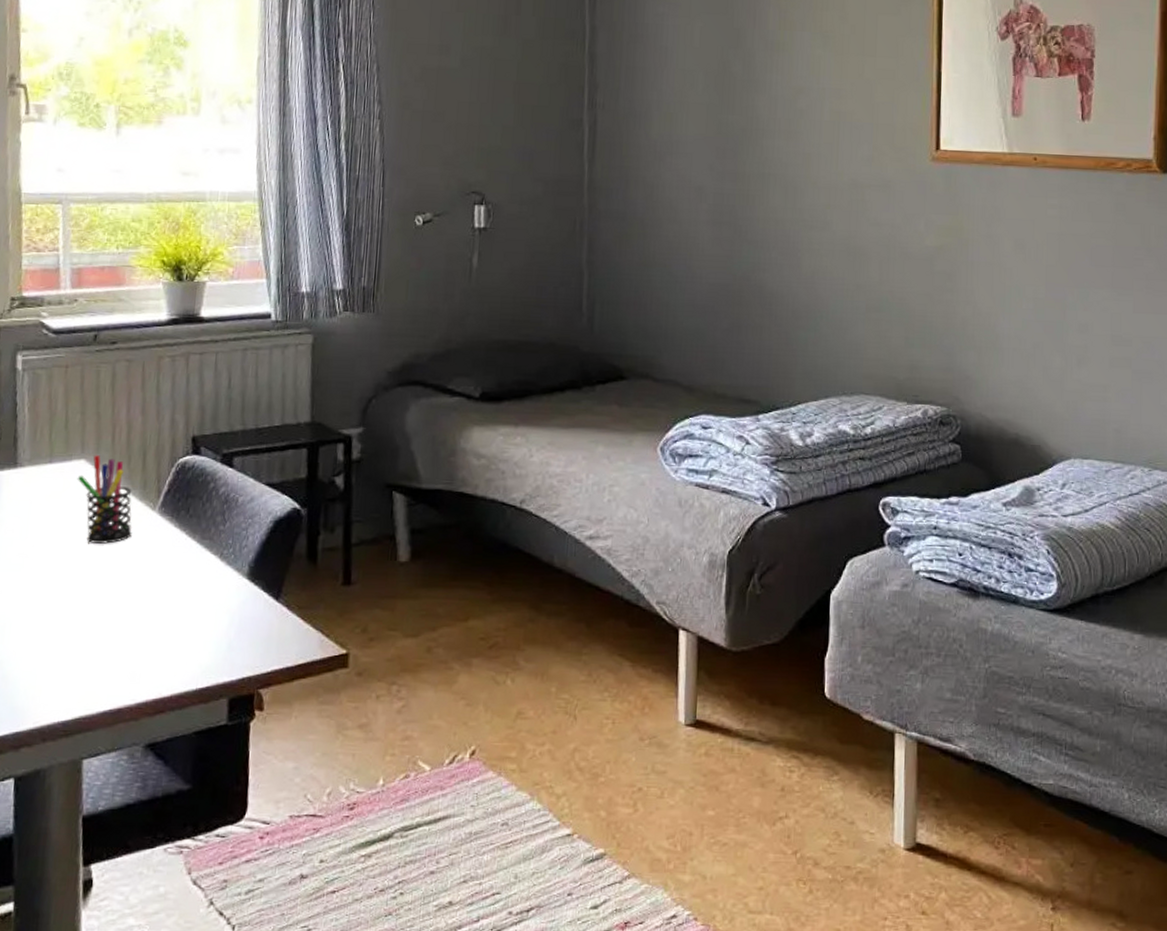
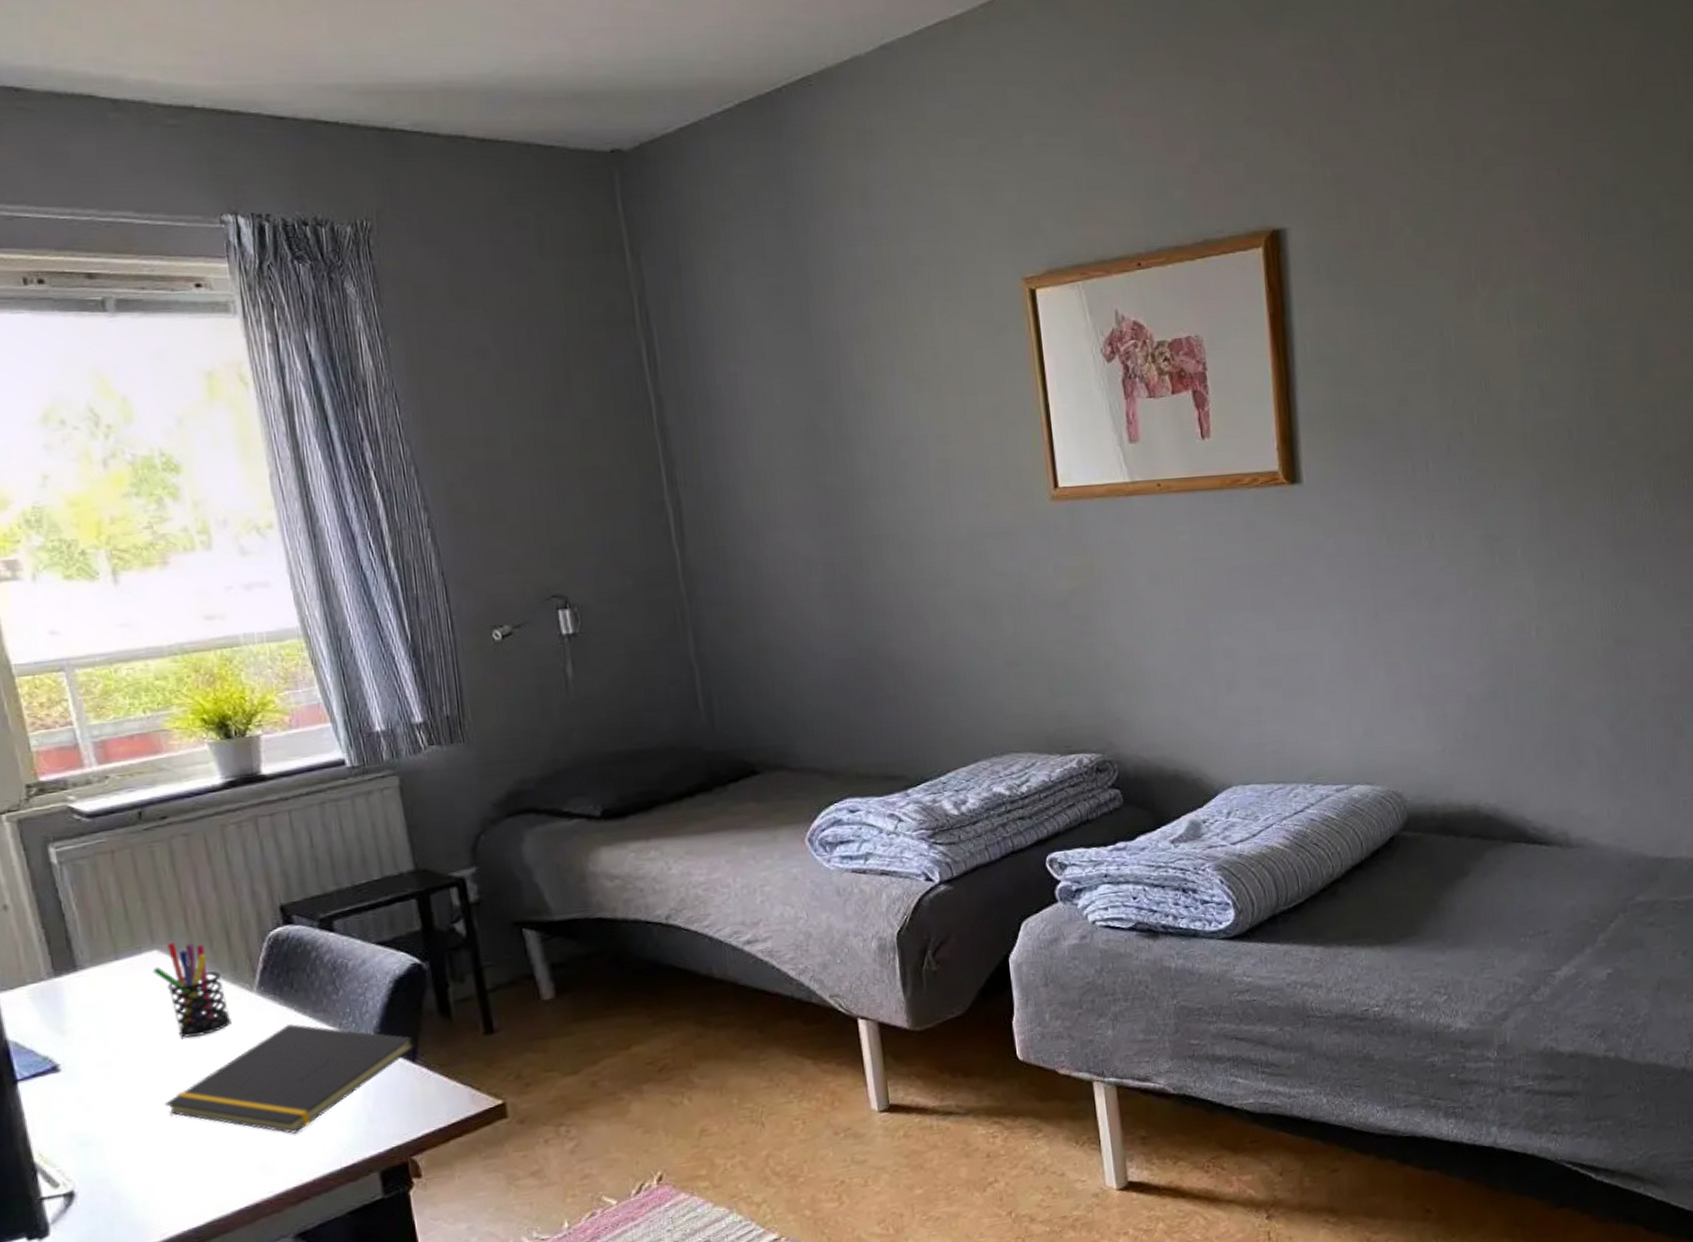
notepad: none [62,546,282,648] -> present [164,1024,416,1134]

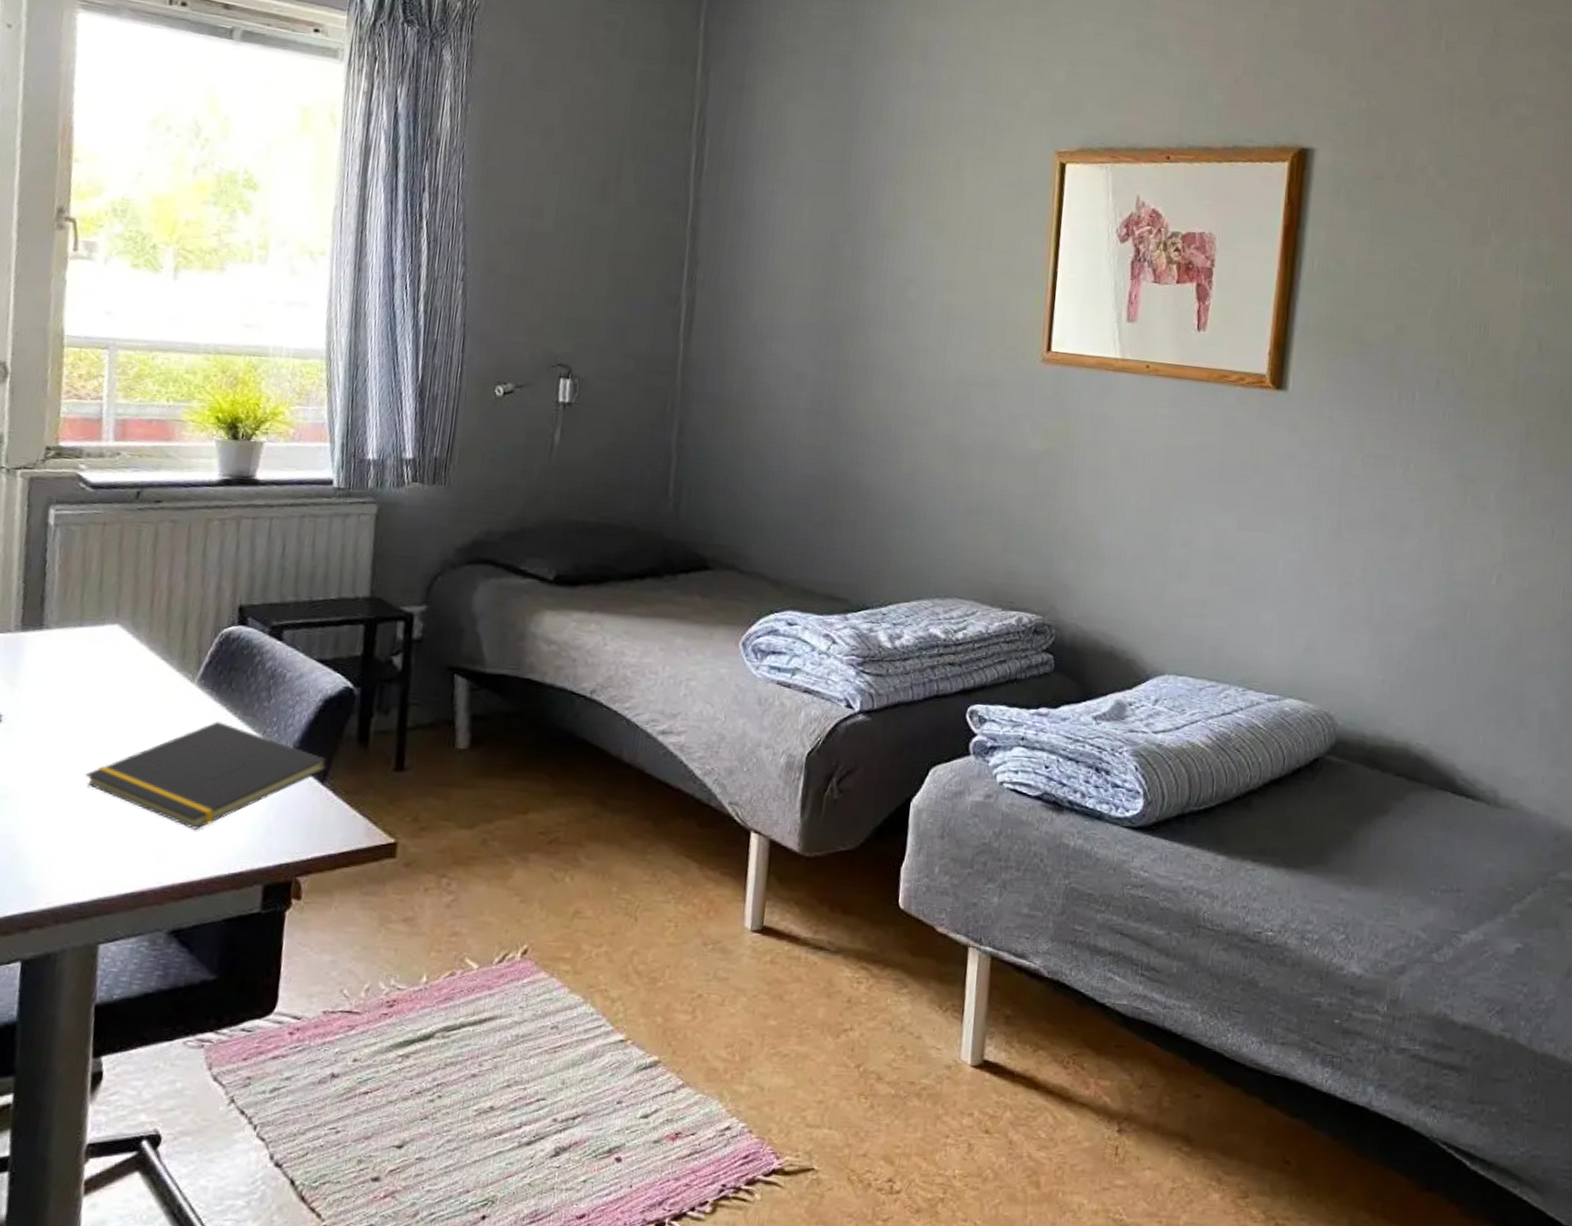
pen holder: present [152,942,232,1038] -> none [109,620,170,716]

